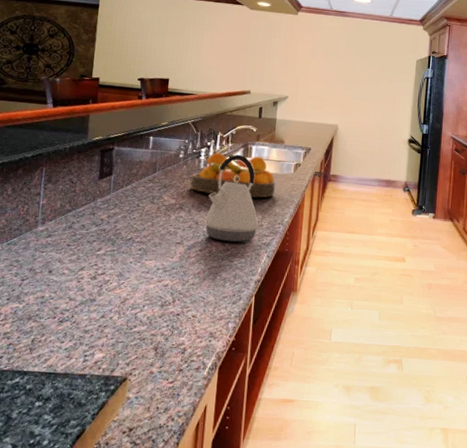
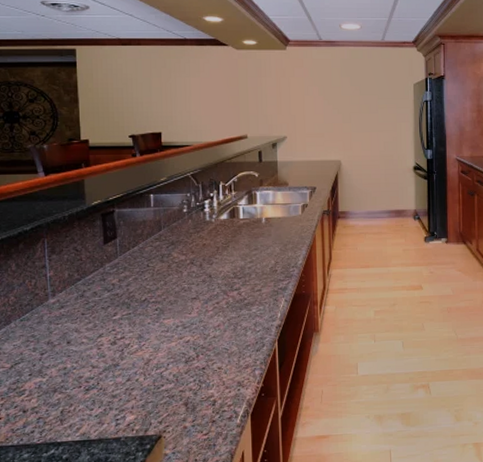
fruit bowl: present [190,152,275,198] -> none [198,201,285,245]
kettle: present [204,154,259,243] -> none [217,202,273,291]

